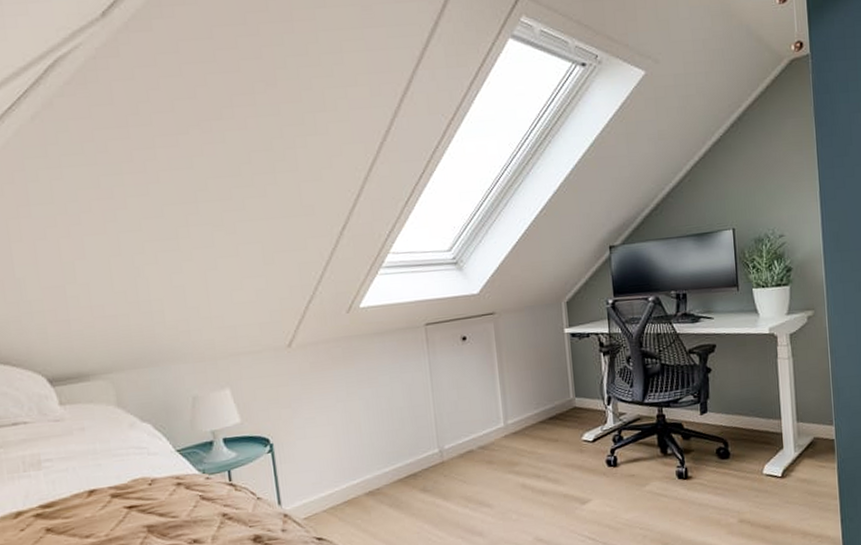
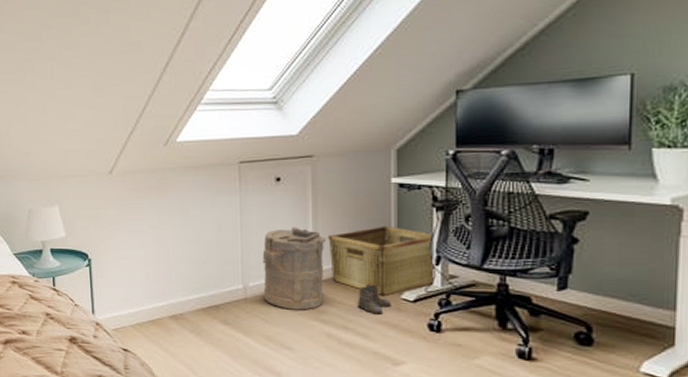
laundry hamper: none [455,383,516,467] -> present [262,227,327,310]
hamper: none [515,373,607,441] -> present [328,225,433,297]
boots: none [545,430,575,459] -> present [358,284,391,314]

